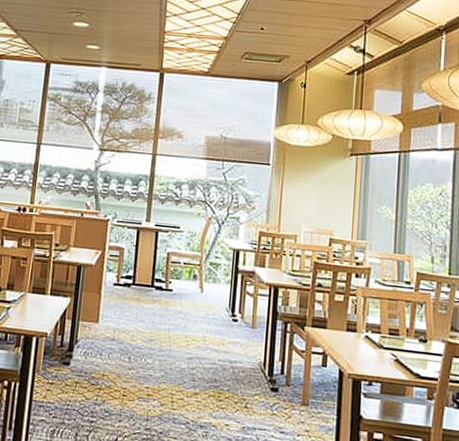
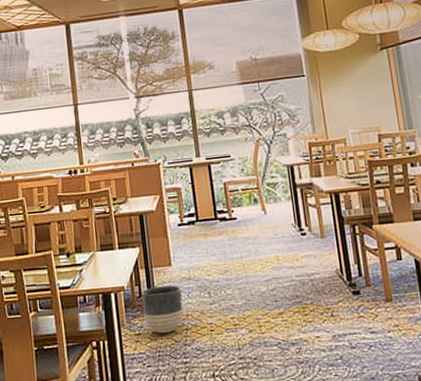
planter: none [60,339,103,389] -> present [141,285,184,334]

